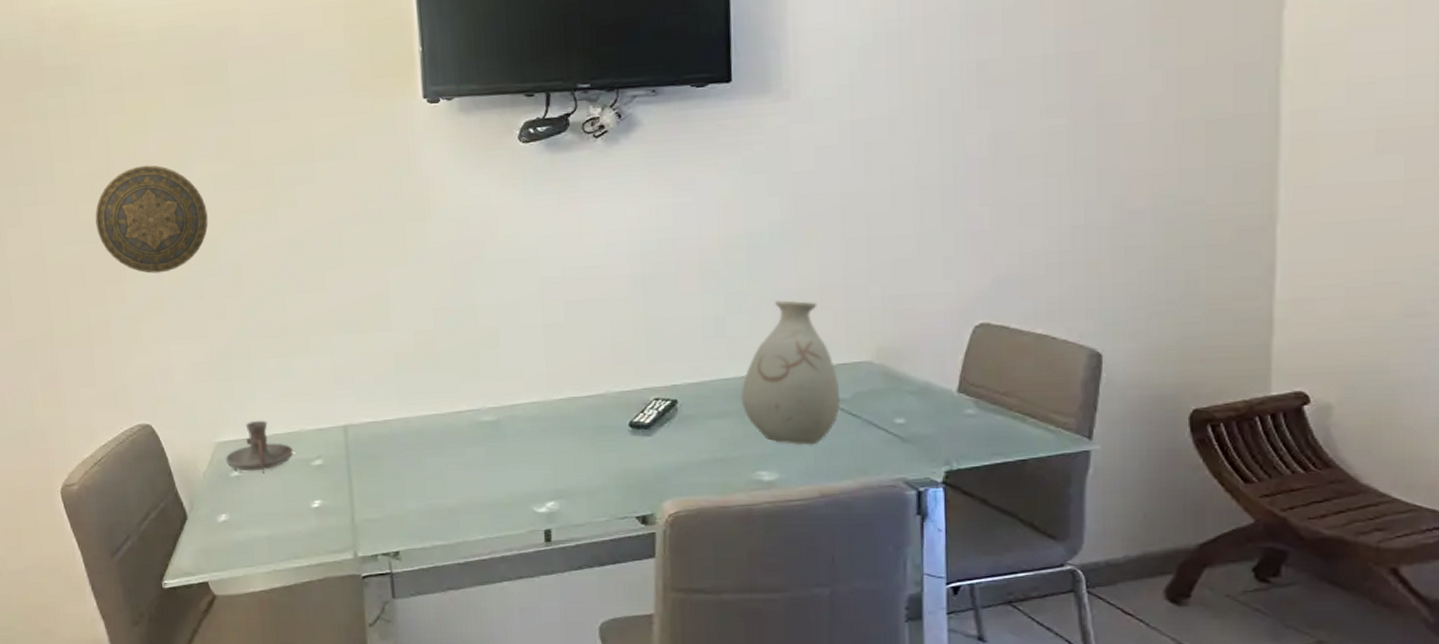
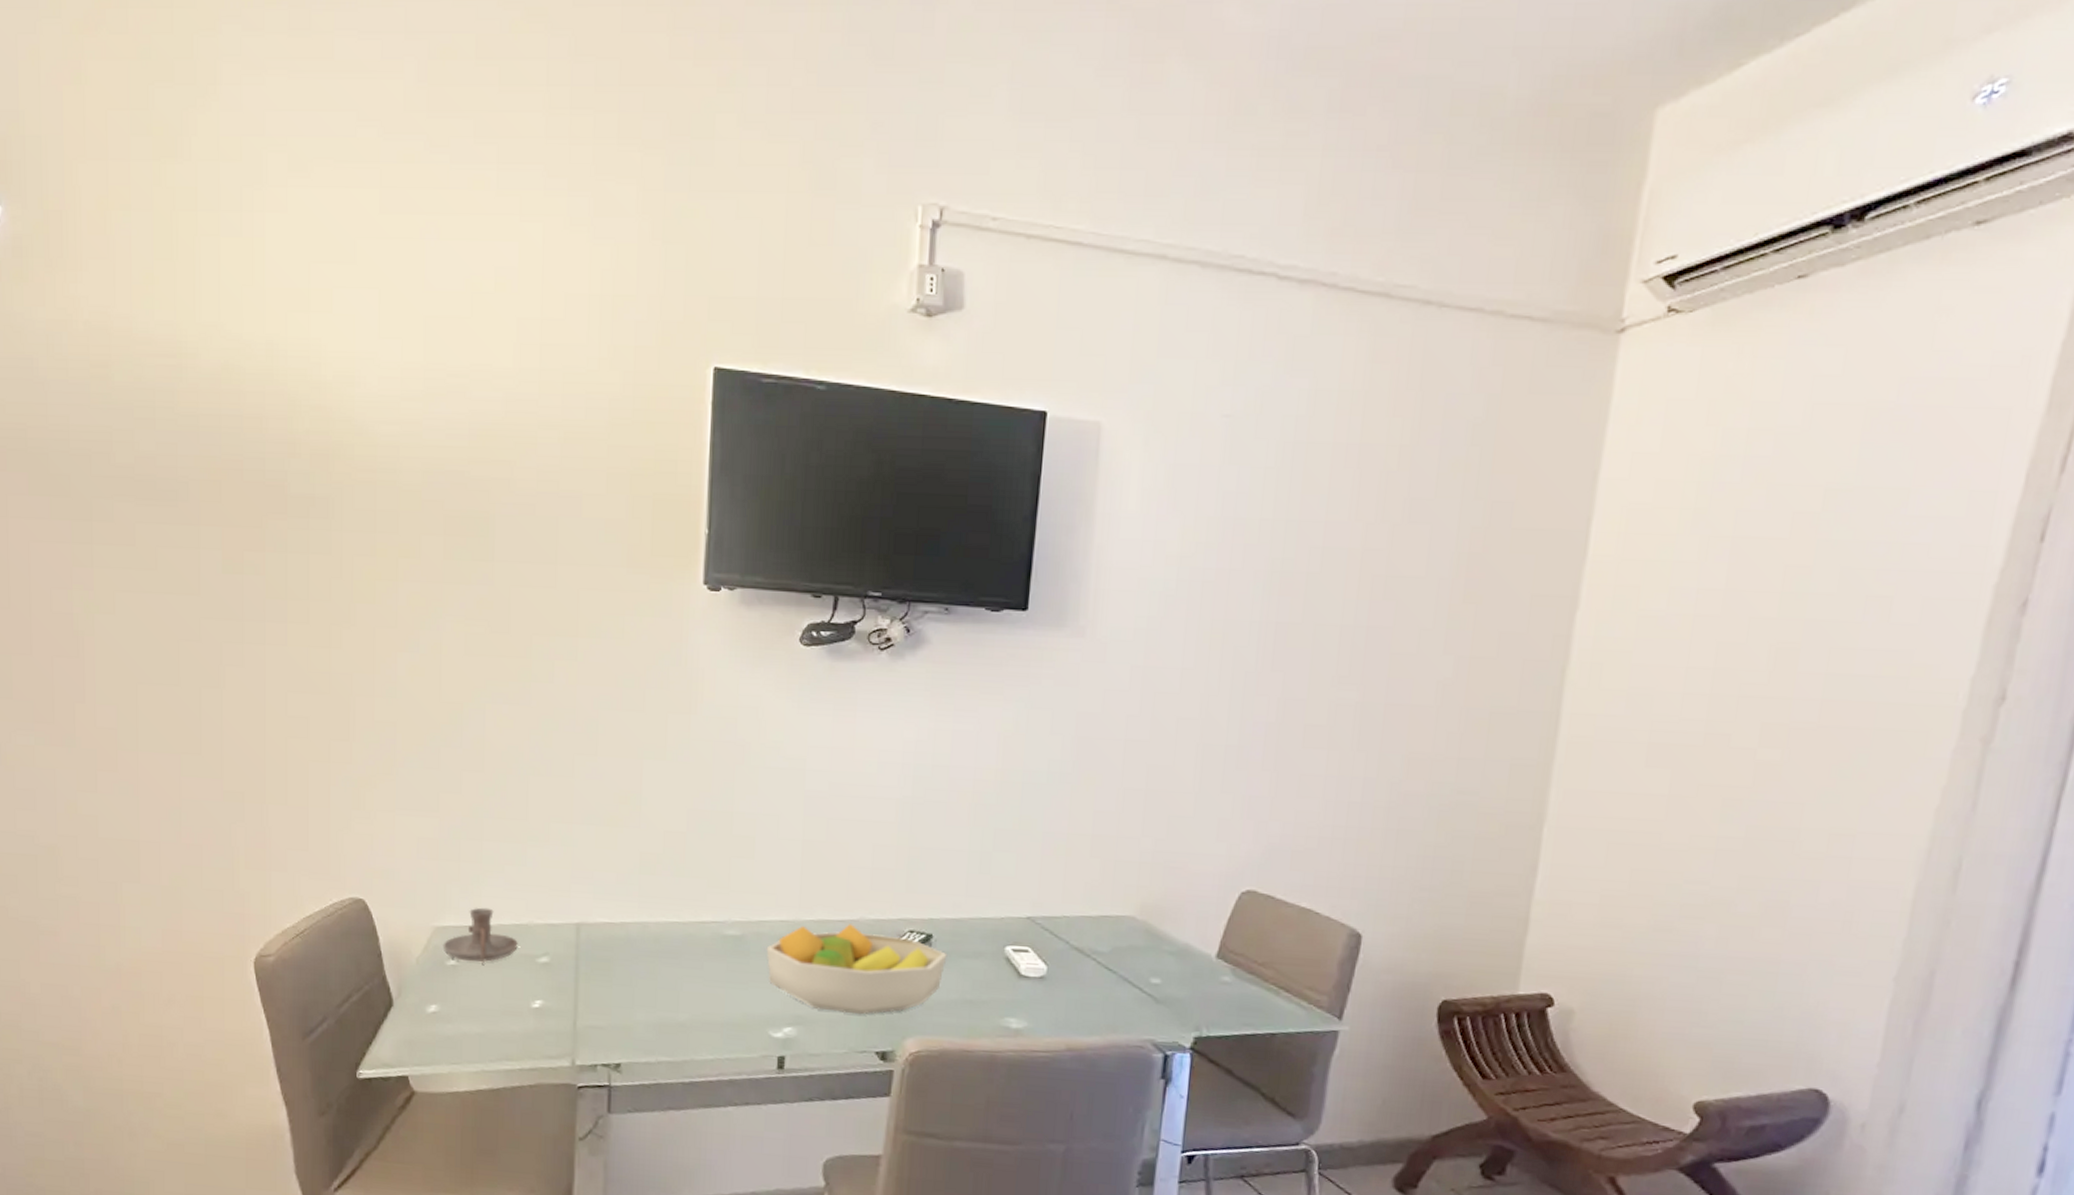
decorative plate: present [95,165,209,274] -> none [328,616,454,736]
fruit bowl: none [521,398,694,483] -> present [766,924,948,1015]
vase: present [741,300,841,445] -> none [998,843,1099,996]

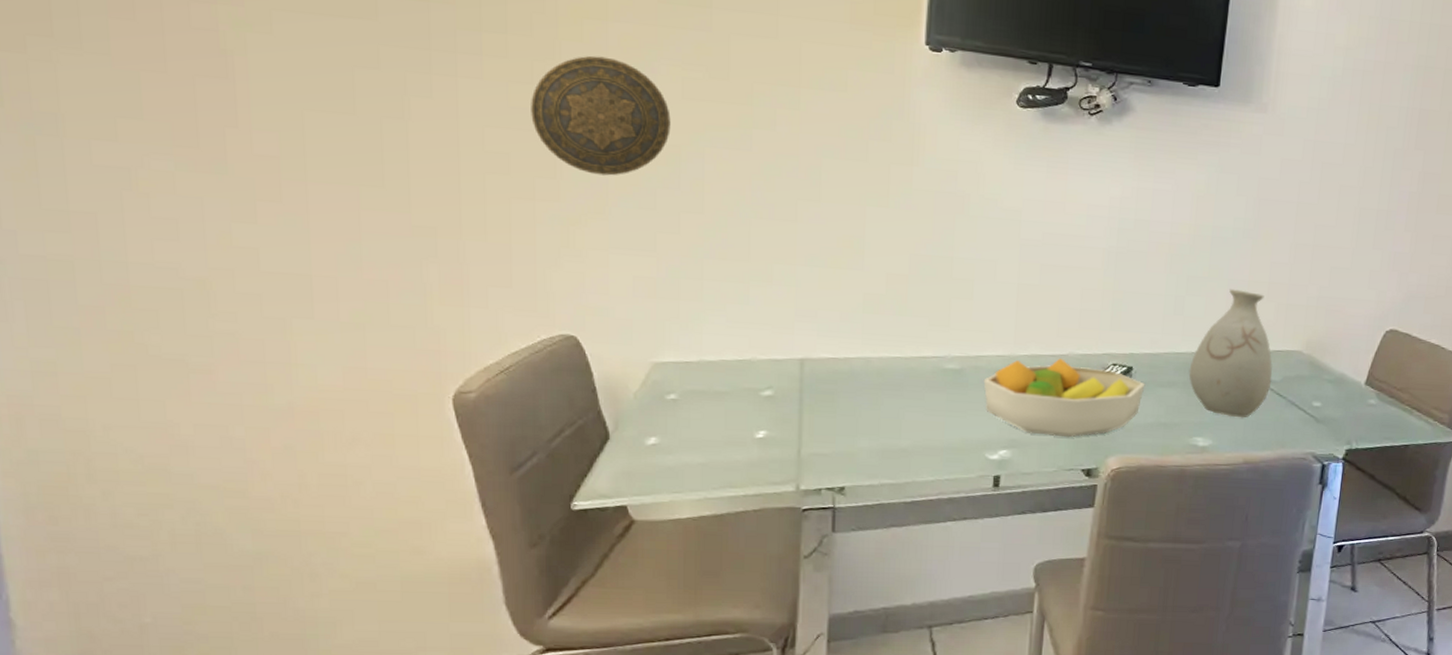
decorative plate: none [328,616,454,736] -> present [531,55,671,176]
candle holder: present [442,907,518,963] -> none [662,343,741,397]
vase: none [998,843,1099,996] -> present [1188,289,1273,418]

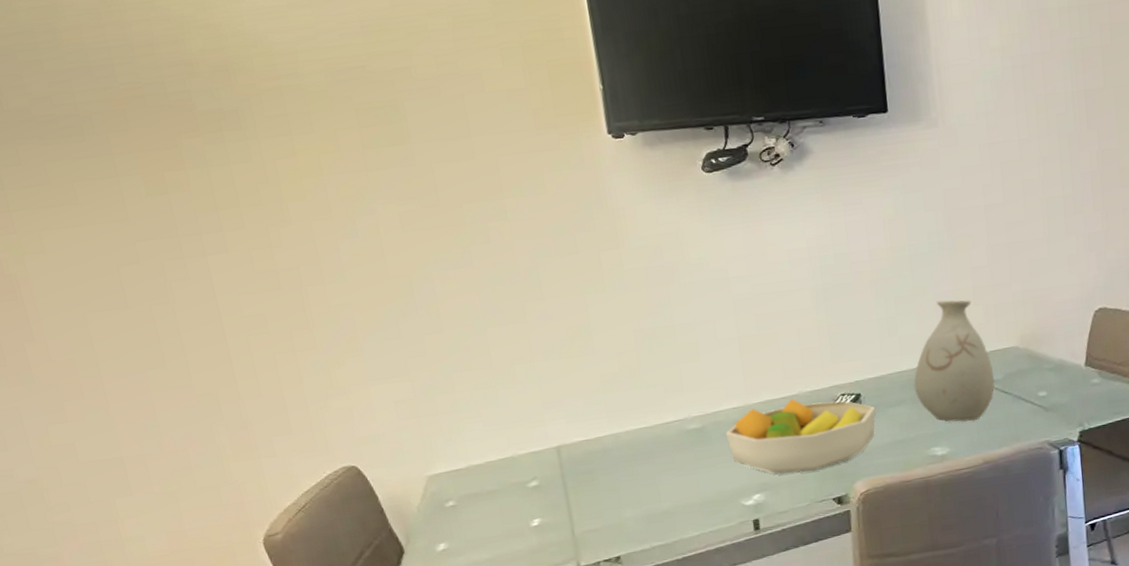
decorative plate: present [531,55,671,176] -> none [272,209,399,318]

